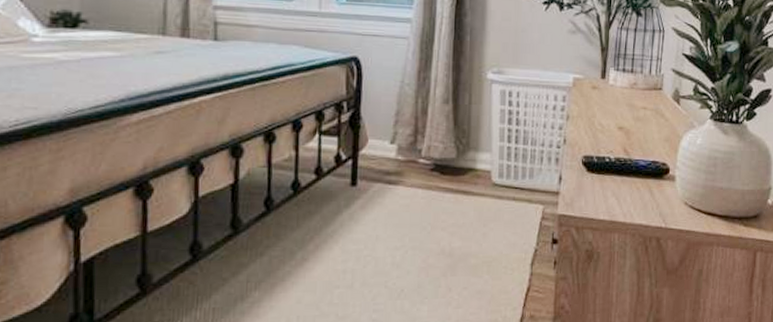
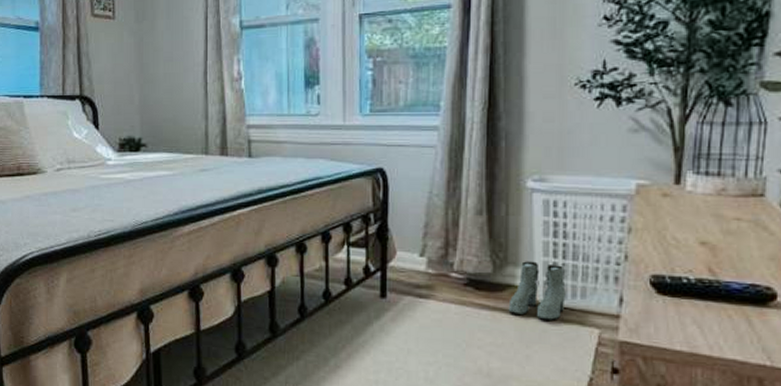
boots: none [469,146,517,199] -> present [508,261,566,320]

